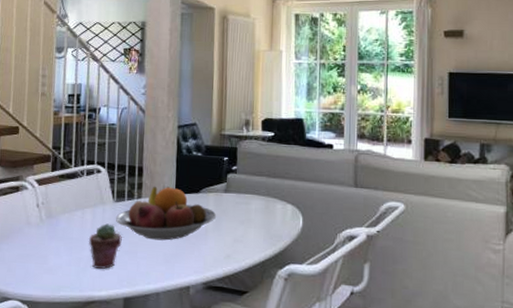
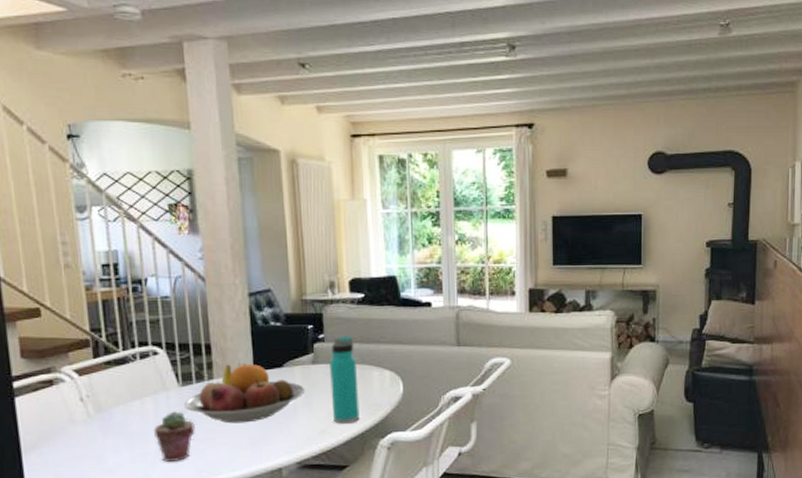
water bottle: none [238,169,263,251] -> present [329,335,360,424]

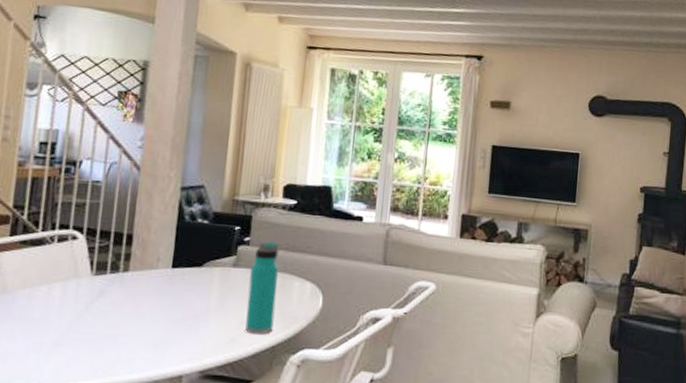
potted succulent: present [153,411,195,462] -> none [54,301,100,356]
fruit bowl: present [184,363,306,424] -> none [93,257,222,322]

